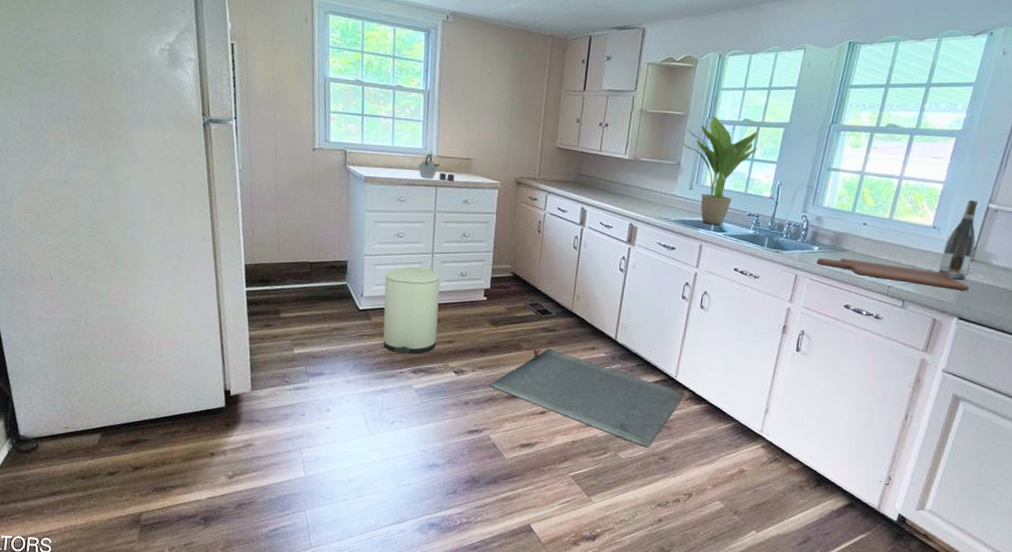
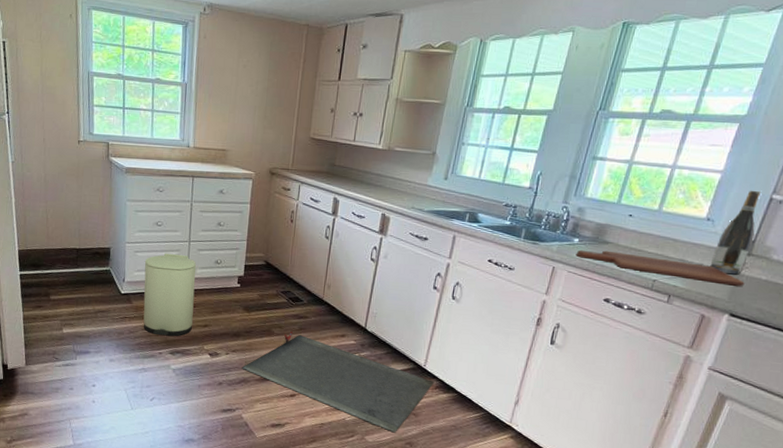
kettle: present [418,154,455,182] -> none [176,145,211,173]
potted plant: present [681,116,758,225] -> none [437,104,519,216]

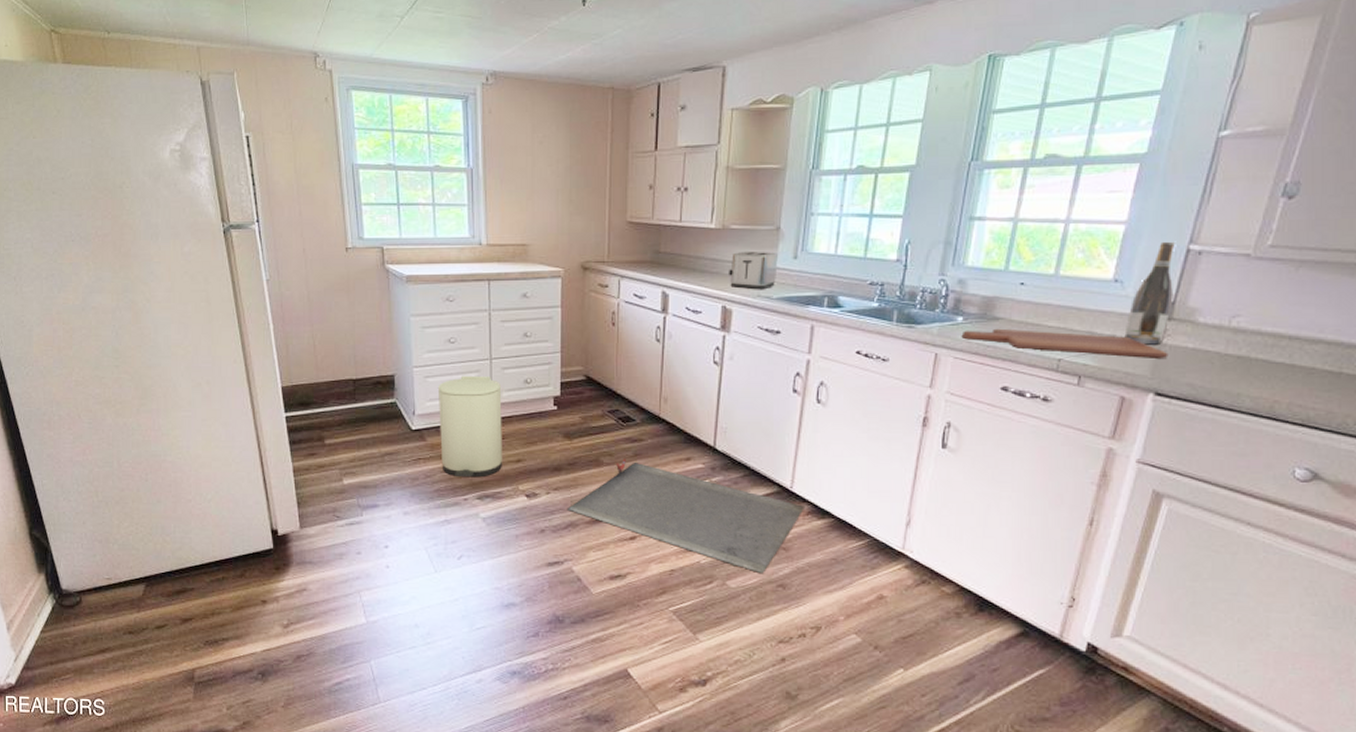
toaster: none [390,169,432,203] -> present [729,251,778,290]

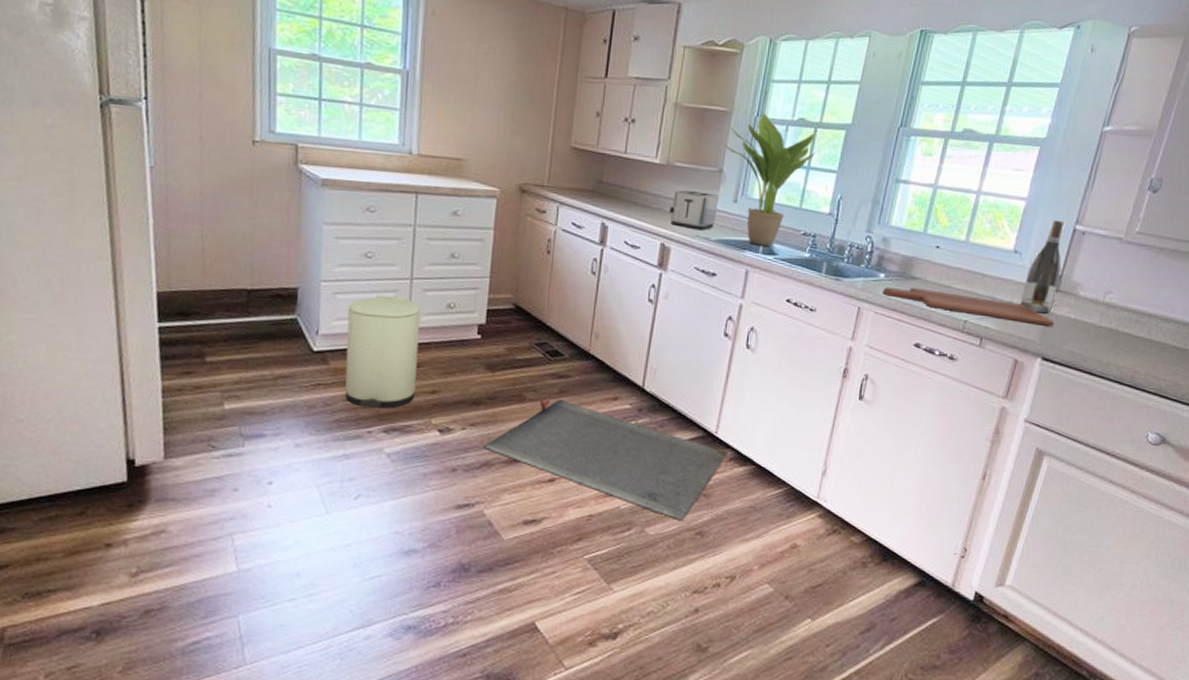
potted plant: none [779,165,877,299] -> present [723,113,815,246]

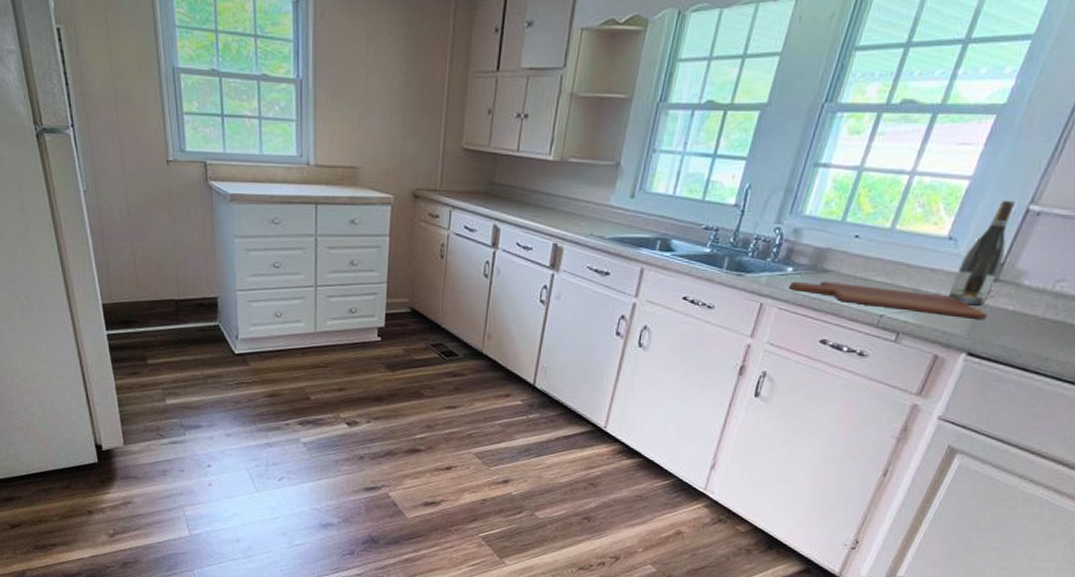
pedal bin: present [345,294,421,409] -> none [261,301,326,404]
door mat: present [484,395,729,521] -> none [387,392,617,507]
toaster: present [670,189,719,231] -> none [563,186,615,229]
potted plant: present [723,113,815,246] -> none [622,98,724,243]

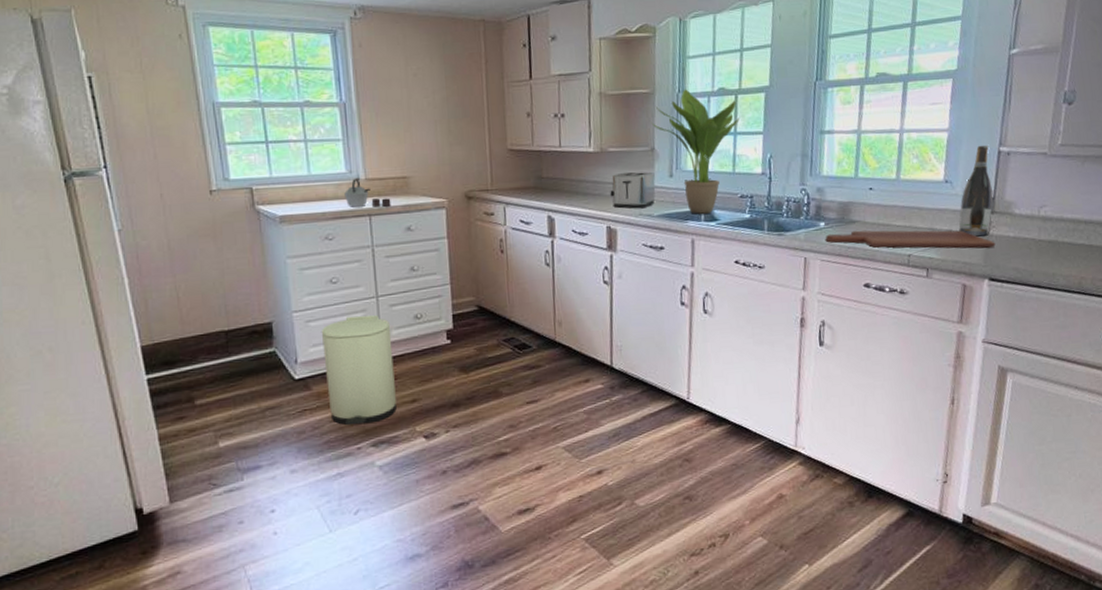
pedal bin: none [261,301,326,404] -> present [321,315,397,426]
kettle: none [293,162,338,198] -> present [344,177,391,209]
toaster: none [563,186,615,229] -> present [610,171,656,209]
potted plant: none [622,98,724,243] -> present [651,89,739,214]

